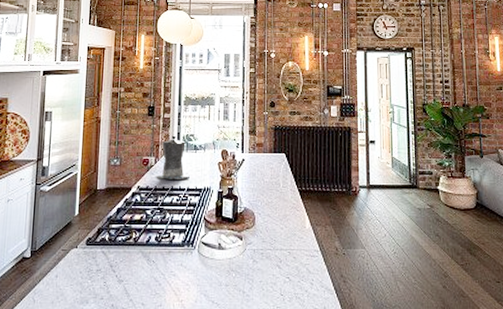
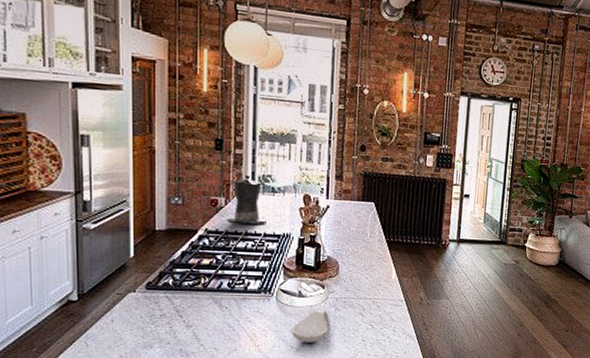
spoon rest: none [211,262,249,297] -> present [290,310,330,343]

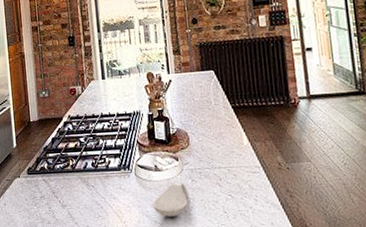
coffee maker: present [227,174,267,224] -> none [84,62,118,107]

